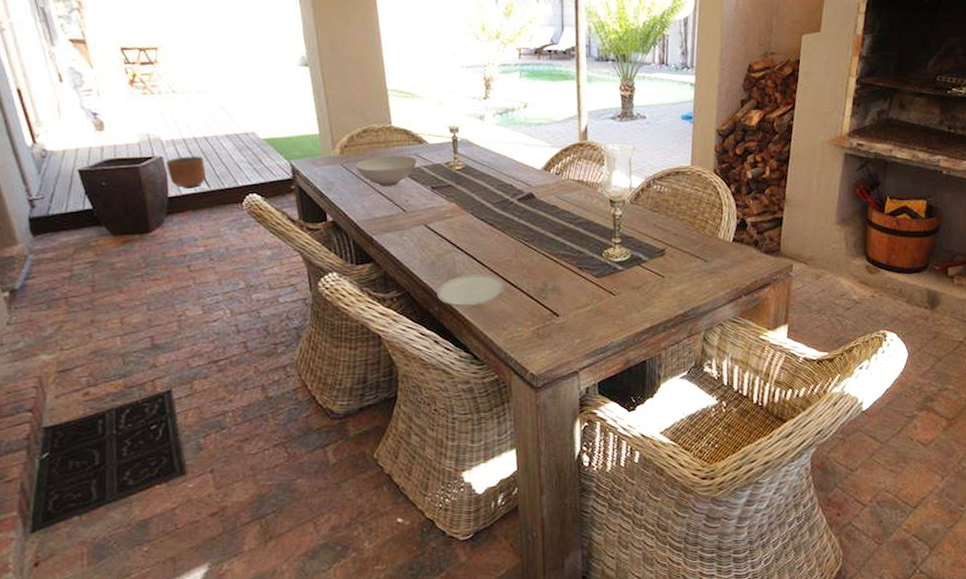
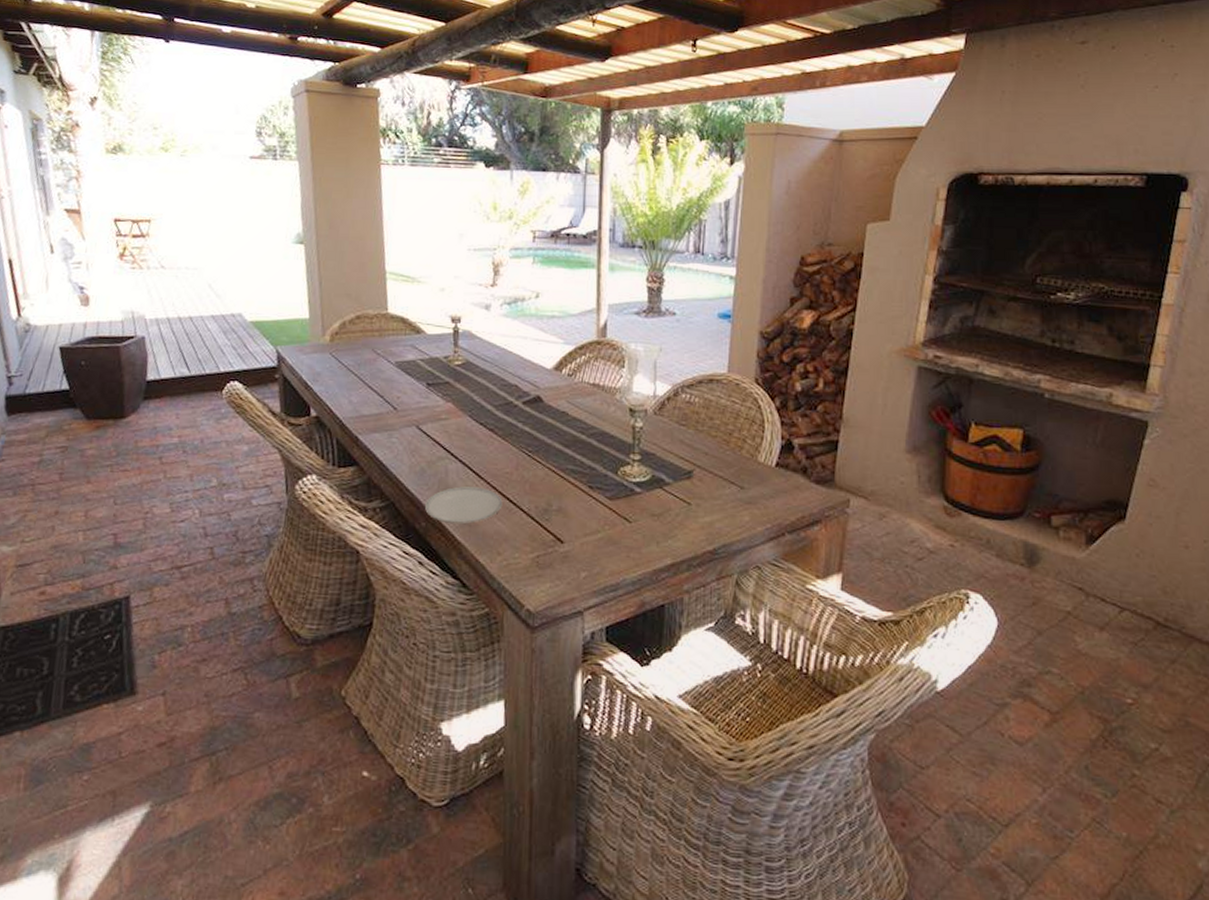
planter: present [166,156,206,188] -> none [147,337,188,371]
bowl: present [355,155,417,186] -> none [345,345,413,380]

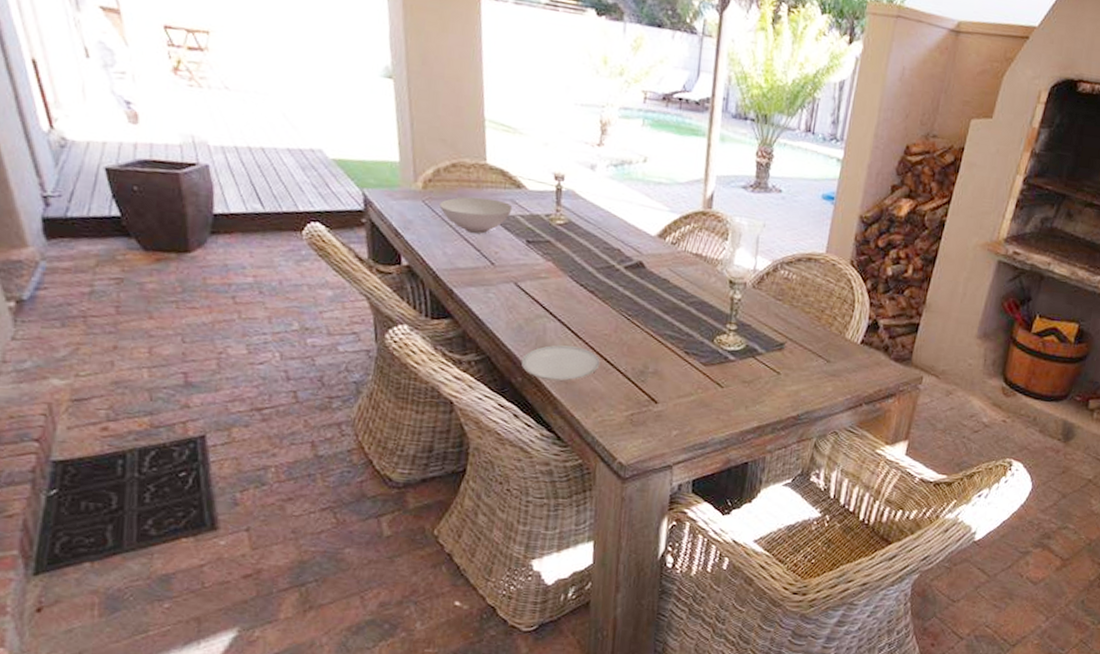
bowl: none [345,345,413,380] -> present [439,197,513,234]

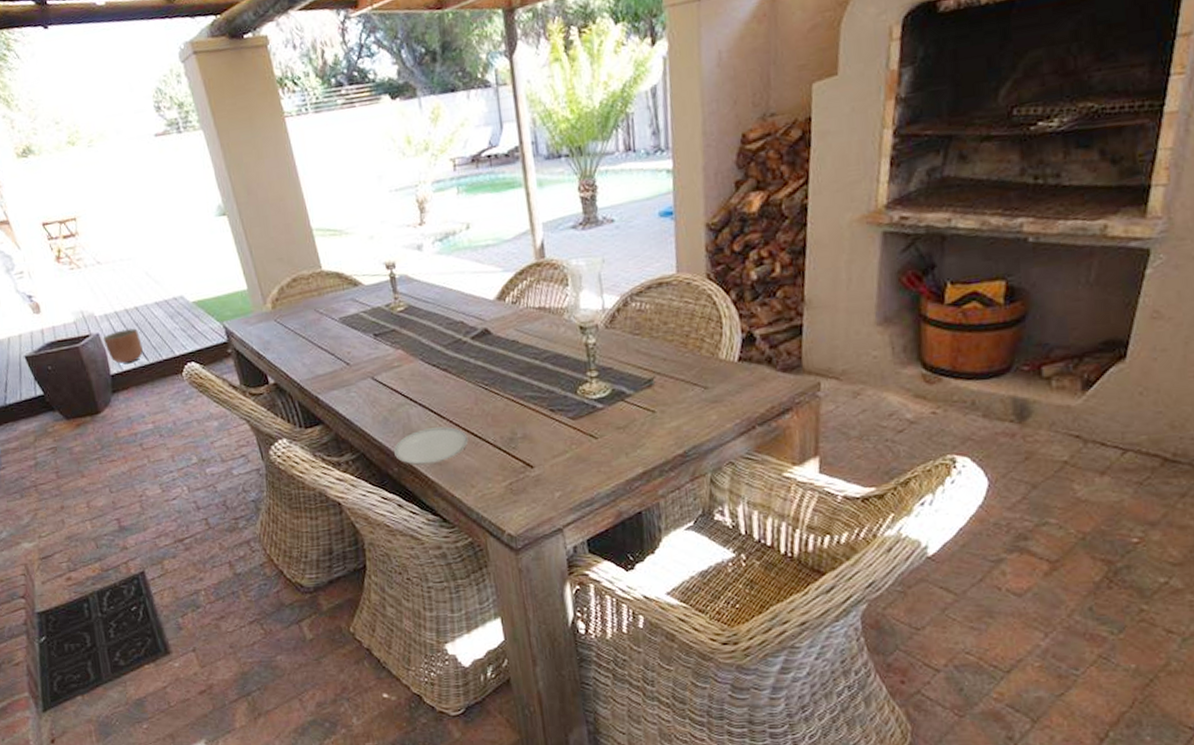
planter: none [212,168,261,206] -> present [103,328,143,364]
bowl: present [439,197,513,234] -> none [290,302,355,339]

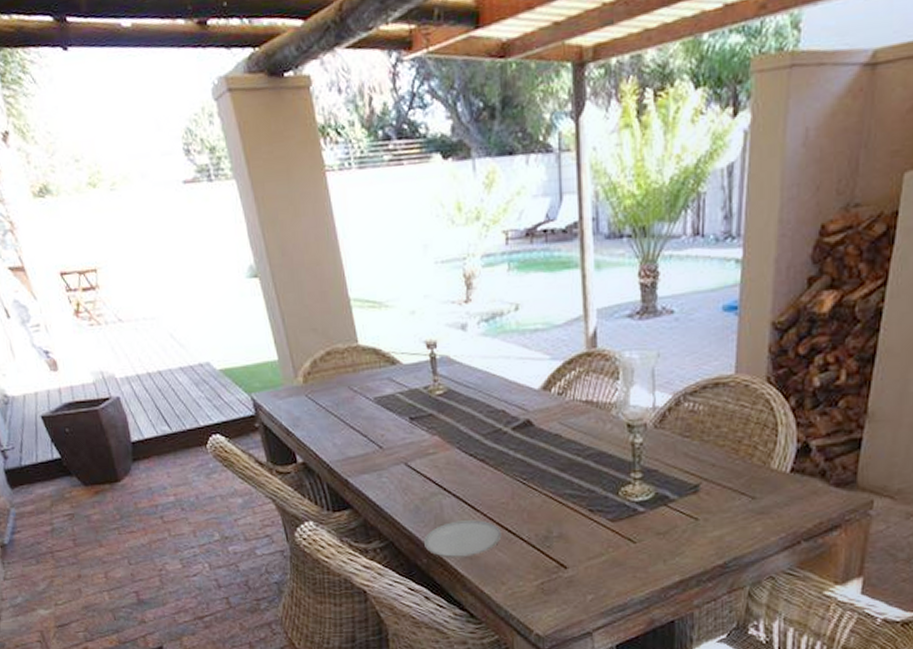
planter: present [103,328,143,364] -> none [123,394,166,431]

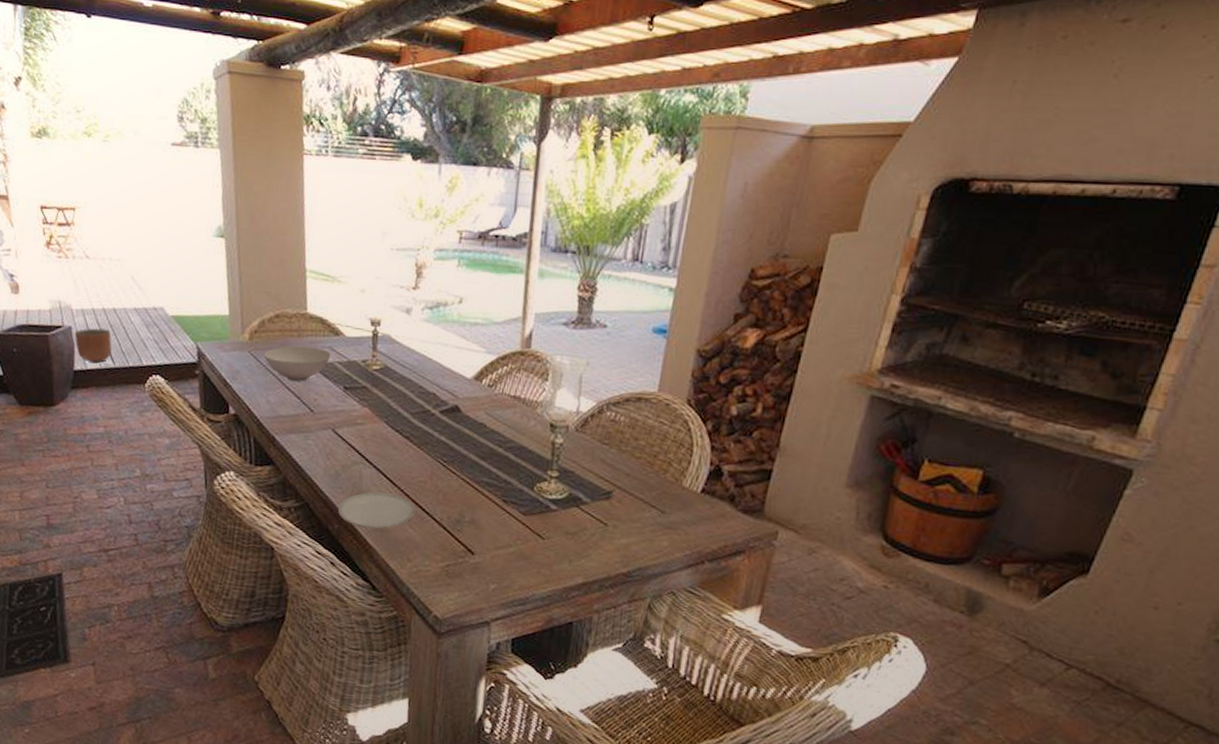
planter: none [123,394,166,431] -> present [74,328,112,363]
bowl: none [322,380,391,419] -> present [264,346,331,382]

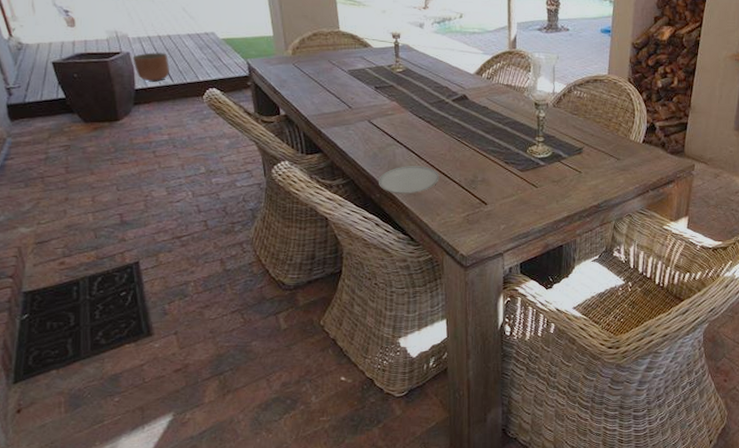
bowl: present [264,346,331,382] -> none [306,57,362,85]

